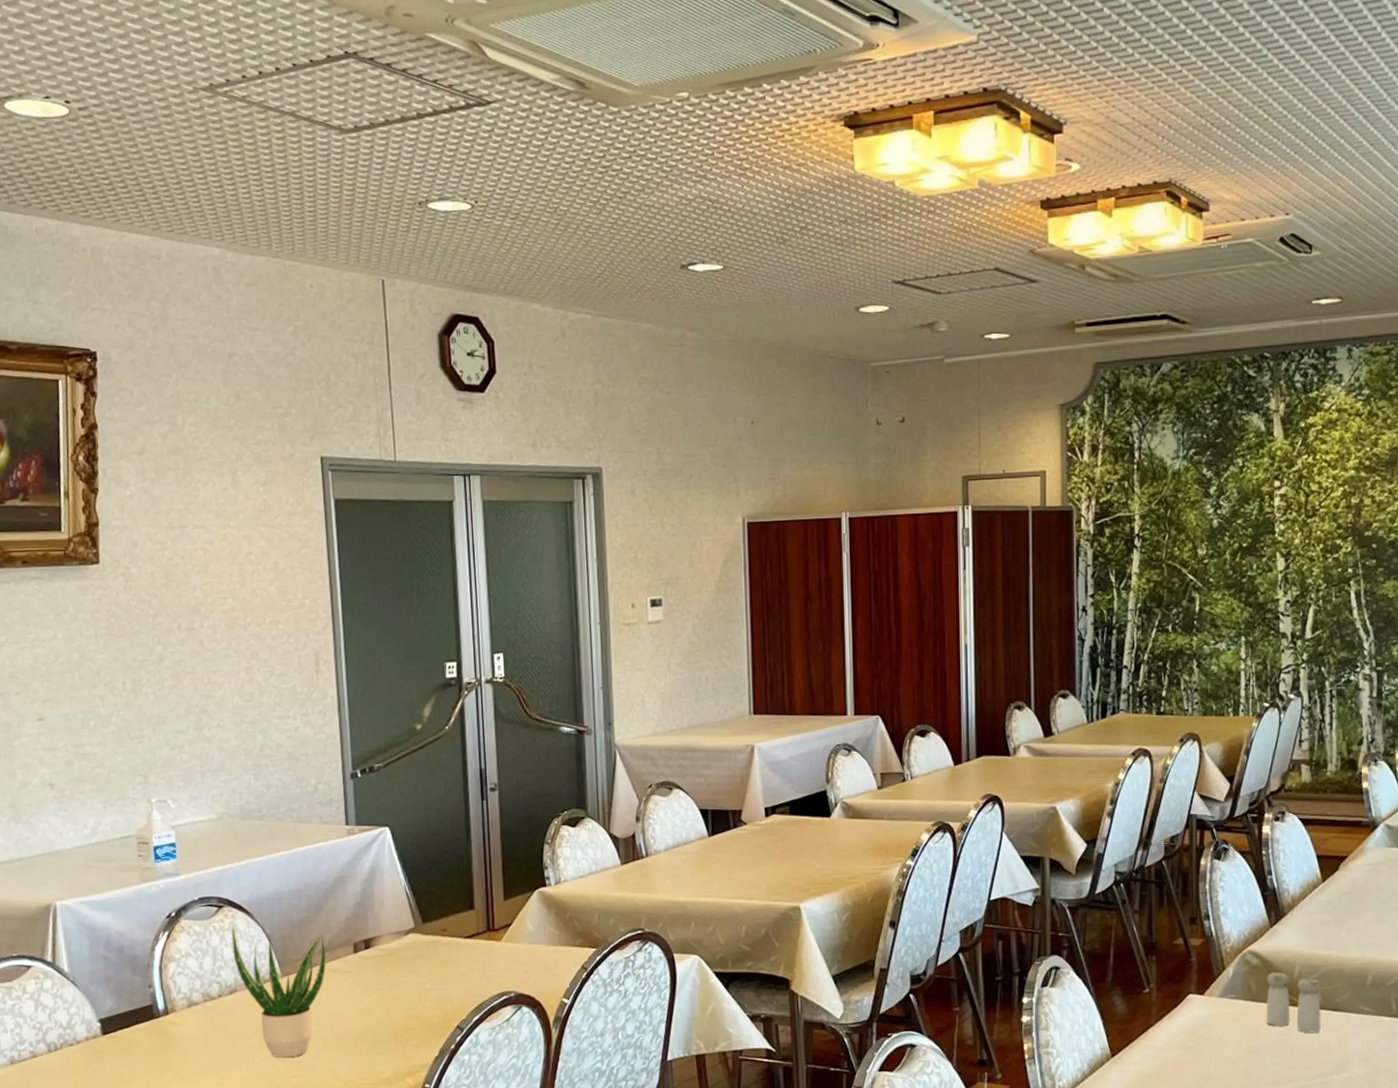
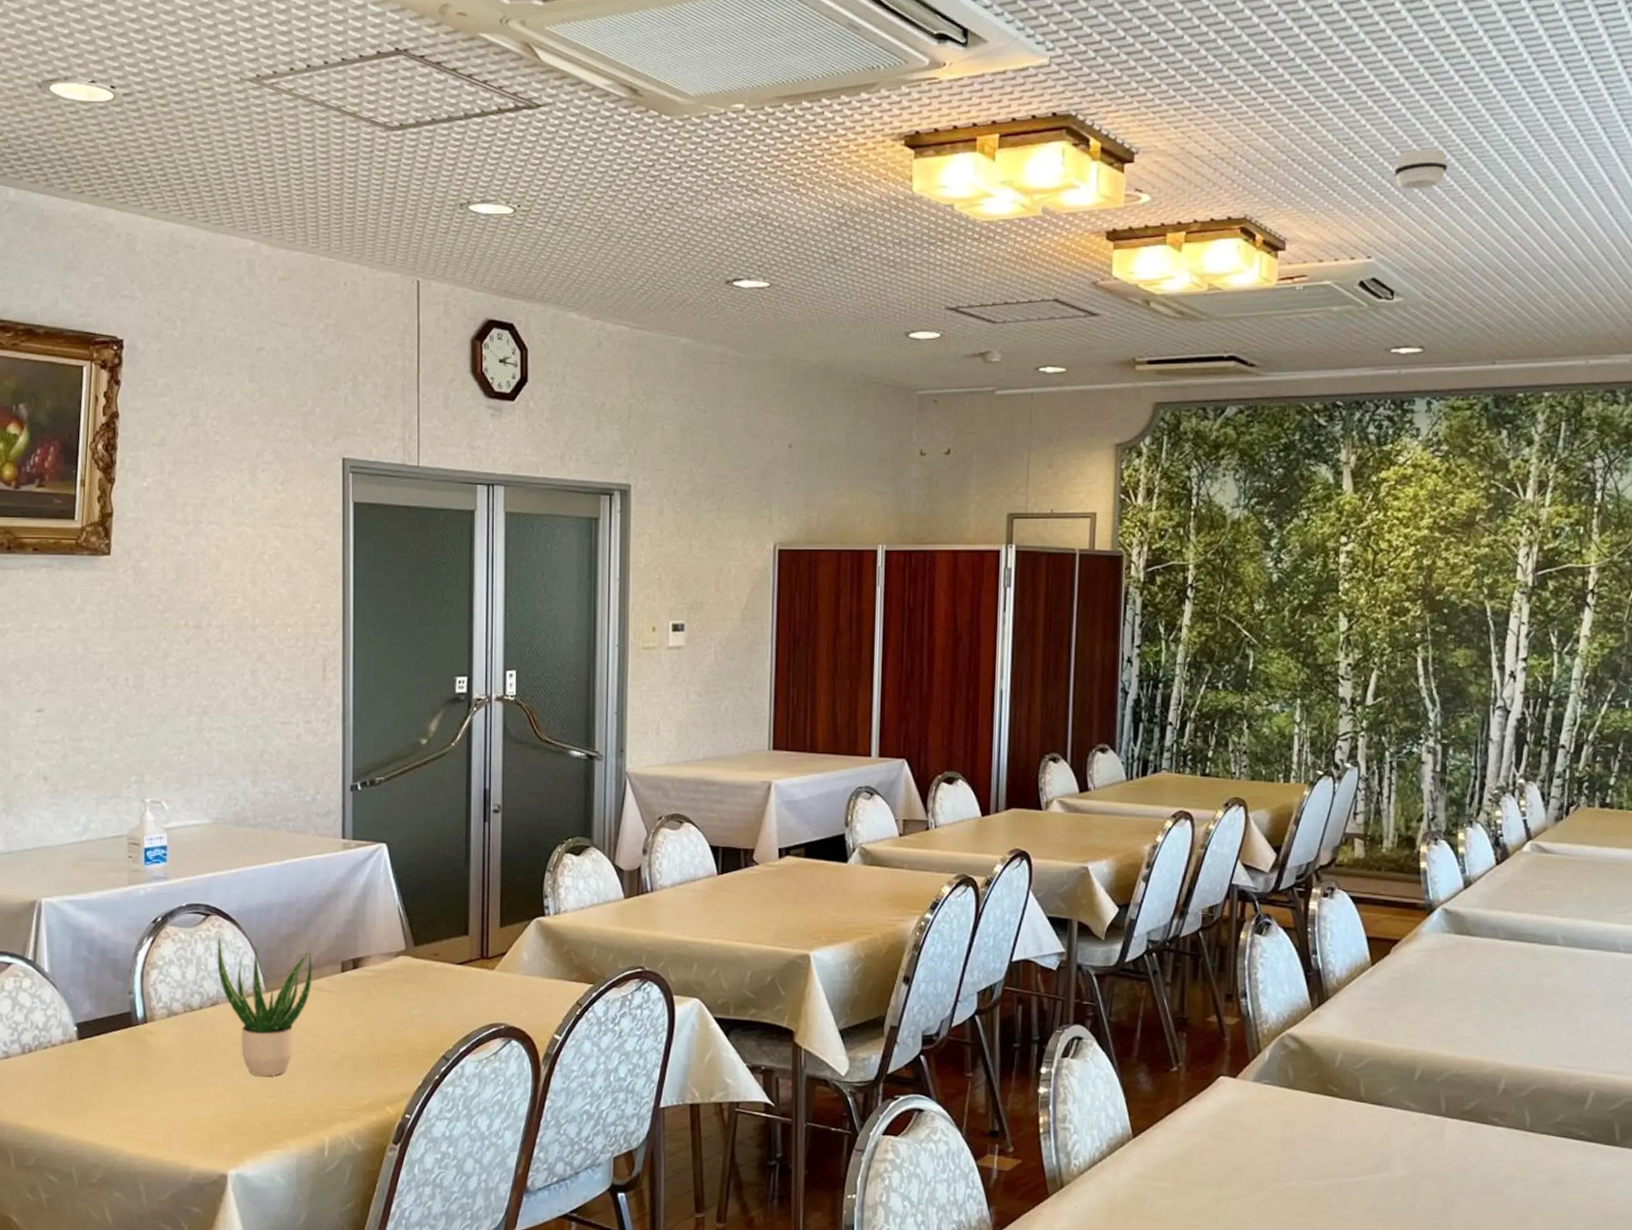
salt and pepper shaker: present [1266,972,1321,1033] -> none [1302,1059,1365,1127]
smoke detector: none [1305,107,1357,148] -> present [1393,149,1449,190]

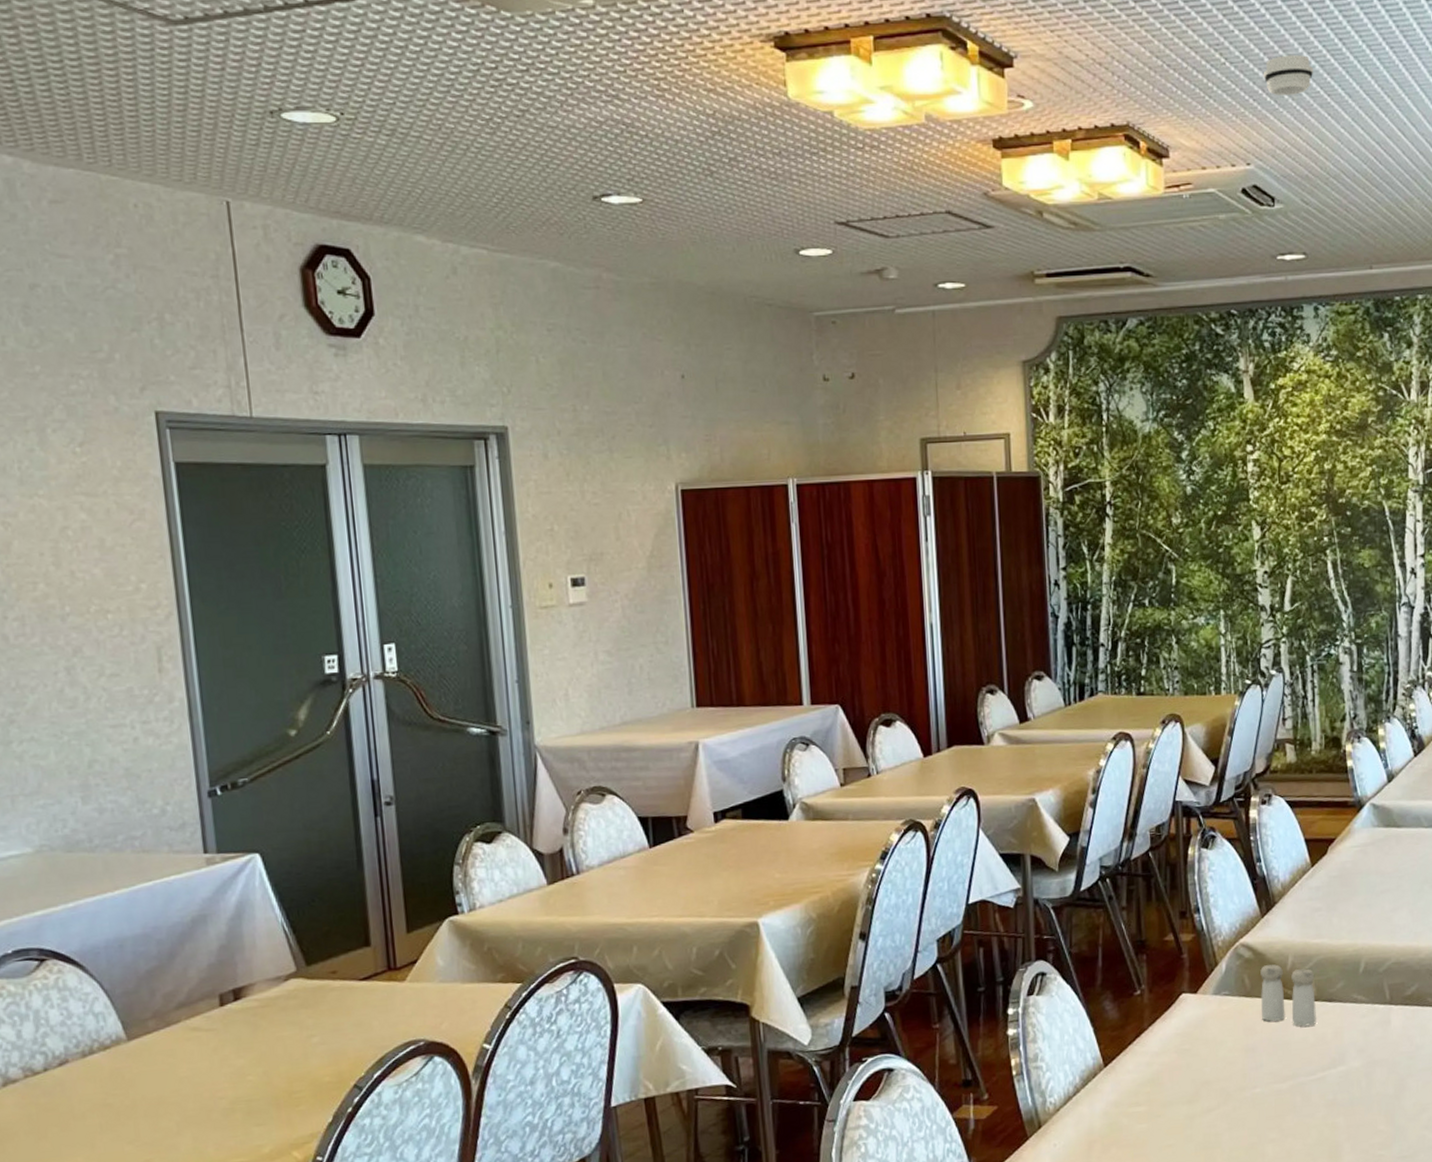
potted plant: present [217,932,312,1077] -> none [58,978,185,1139]
salt and pepper shaker: none [1302,1059,1365,1127] -> present [1260,964,1316,1027]

